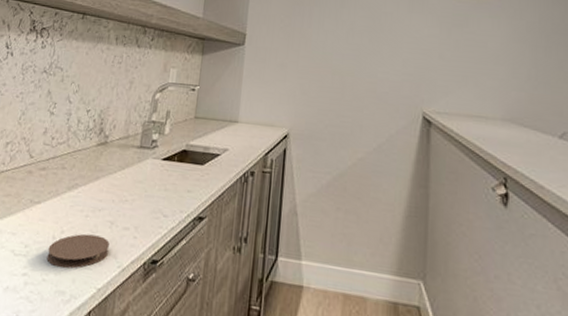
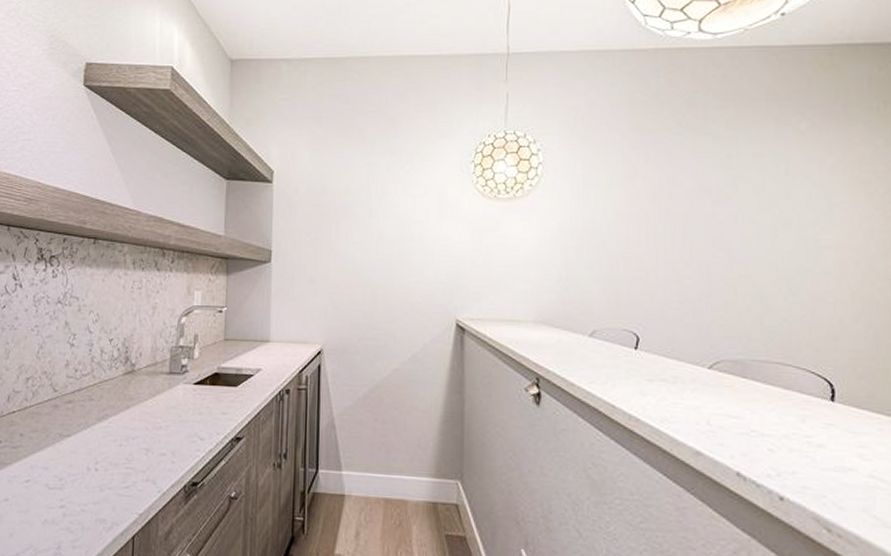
coaster: present [47,233,109,269] -> none [83,462,147,497]

